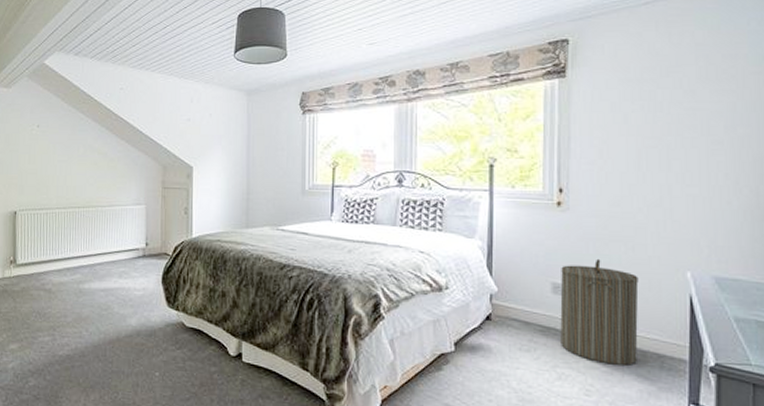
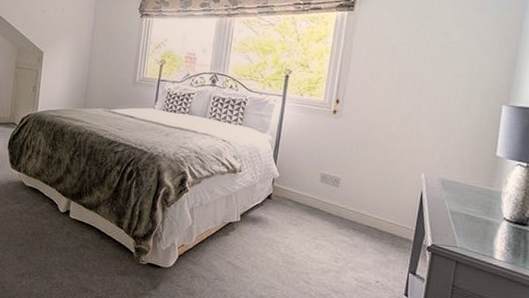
laundry hamper: present [560,258,639,365] -> none [321,157,386,241]

